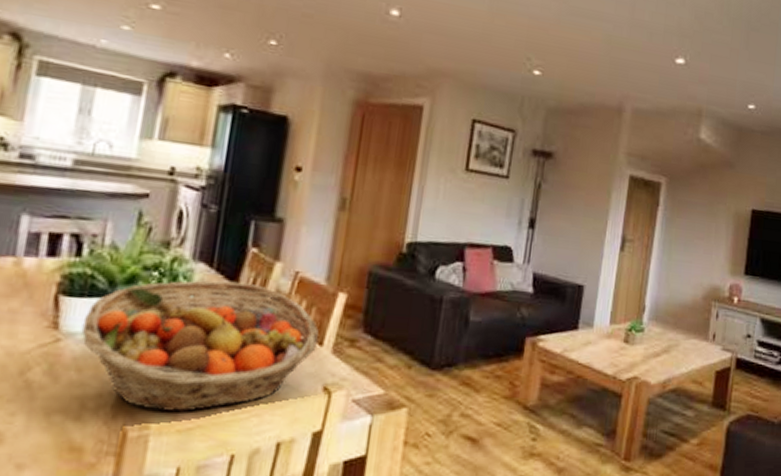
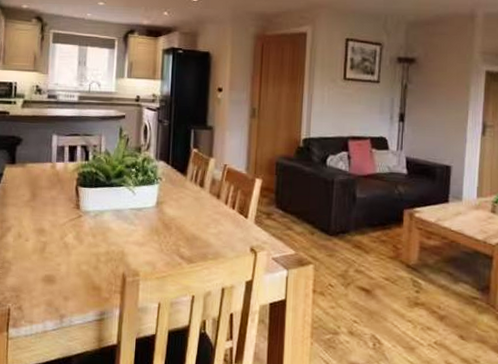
fruit basket: present [81,280,319,412] -> none [93,173,245,265]

